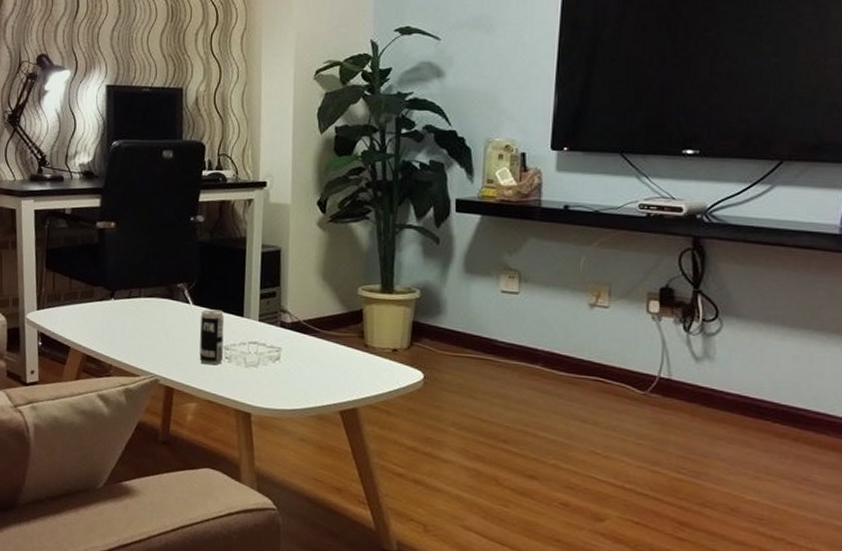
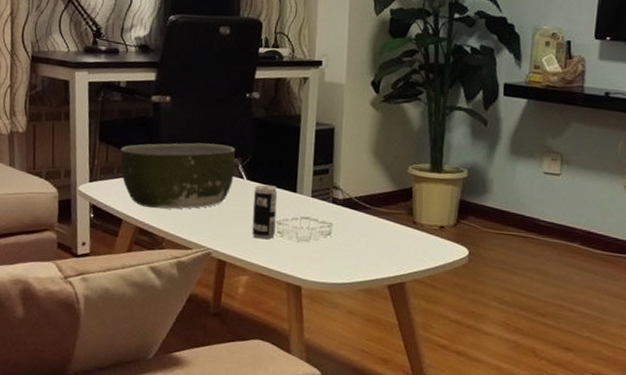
bowl: none [66,268,181,336] -> present [120,142,236,209]

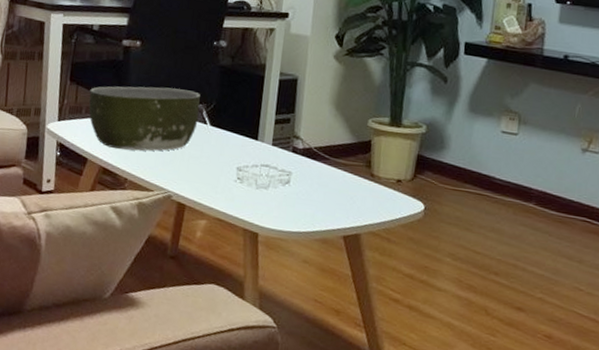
beverage can: present [252,184,278,239] -> none [212,130,240,185]

